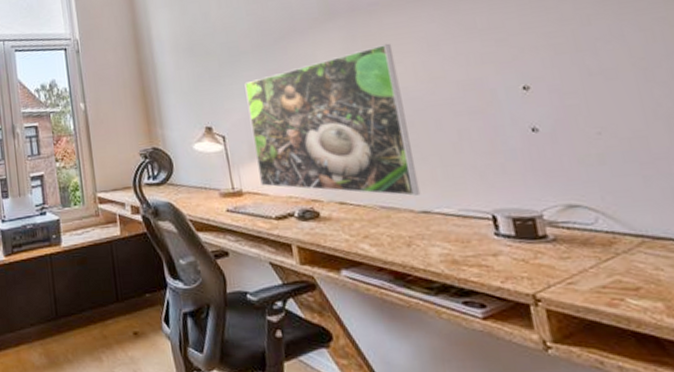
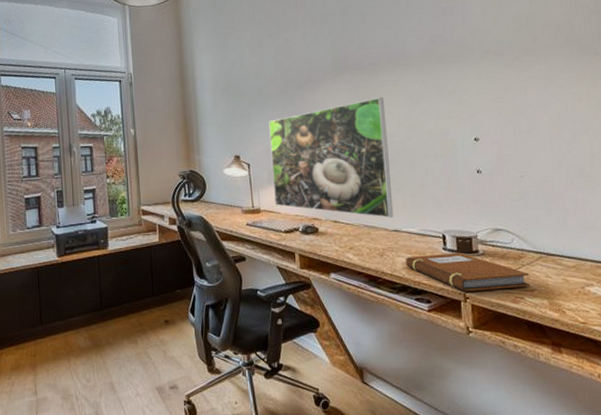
notebook: none [443,238,633,291] -> present [406,252,531,291]

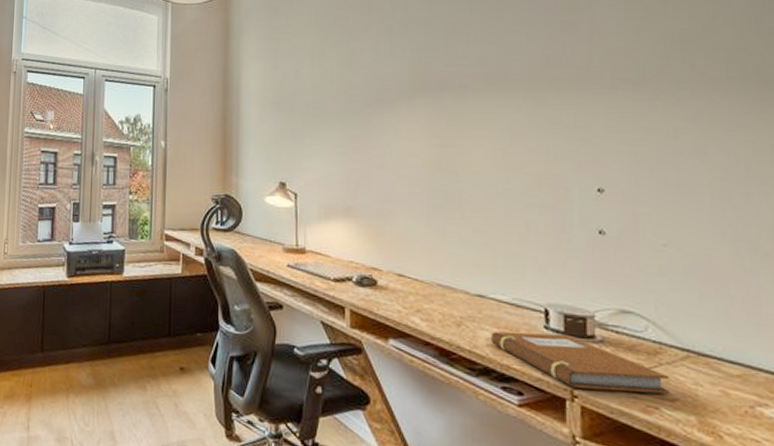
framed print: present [268,97,394,218] -> none [324,126,479,279]

